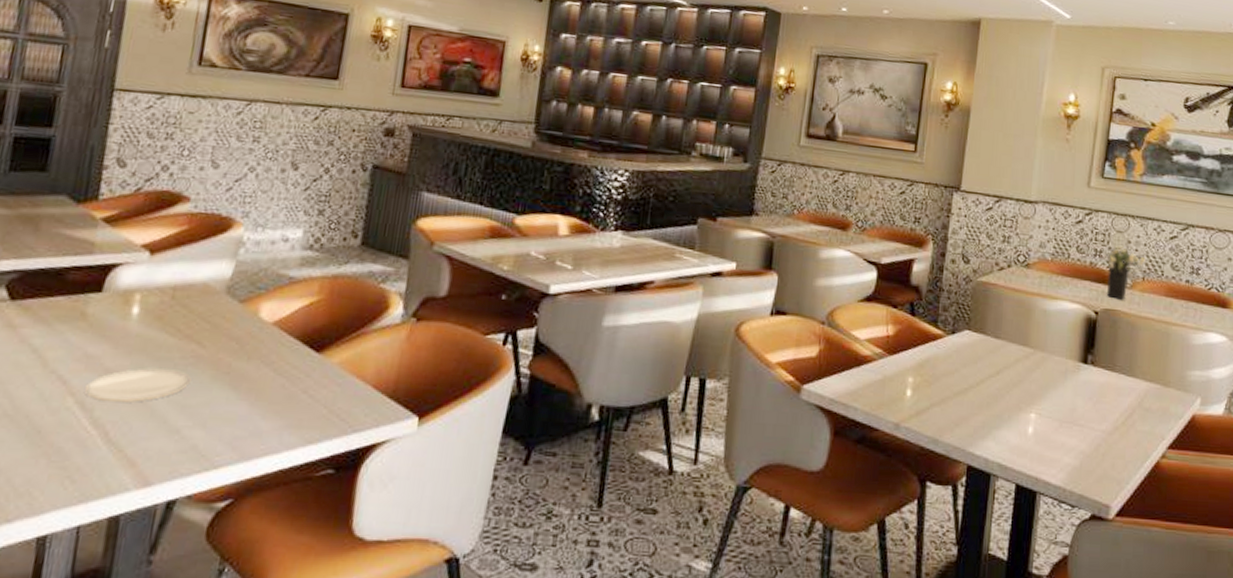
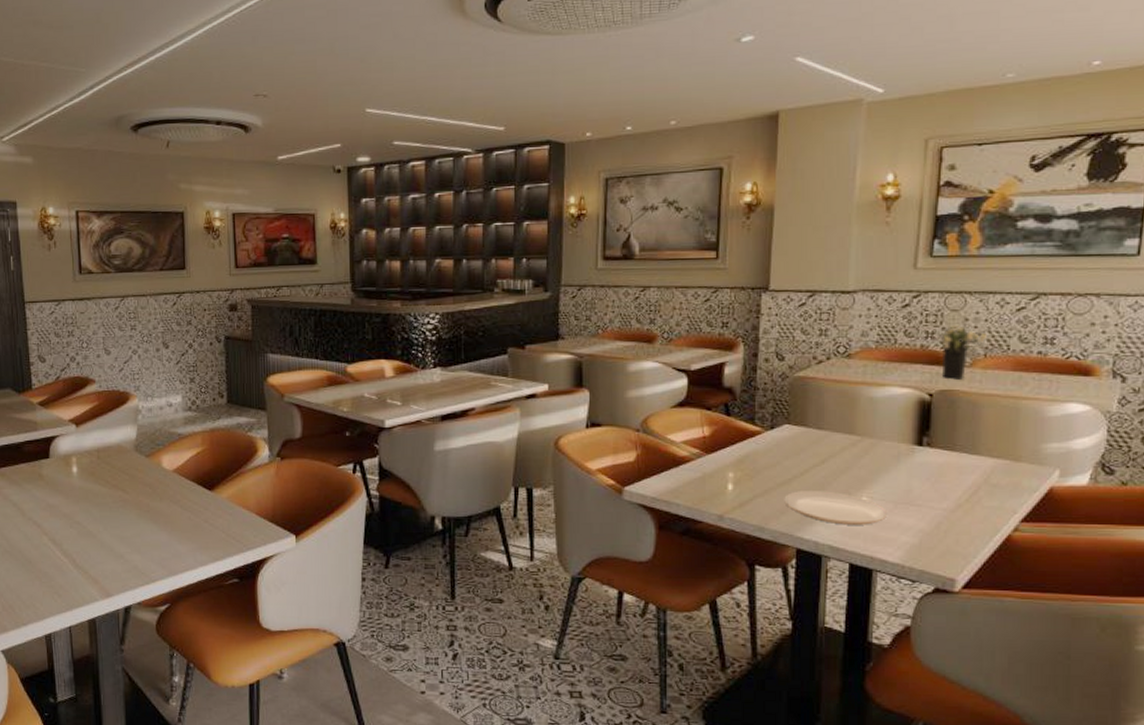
plate: present [84,368,191,403] -> none [52,511,123,538]
plate: none [959,402,1054,443] -> present [784,491,888,525]

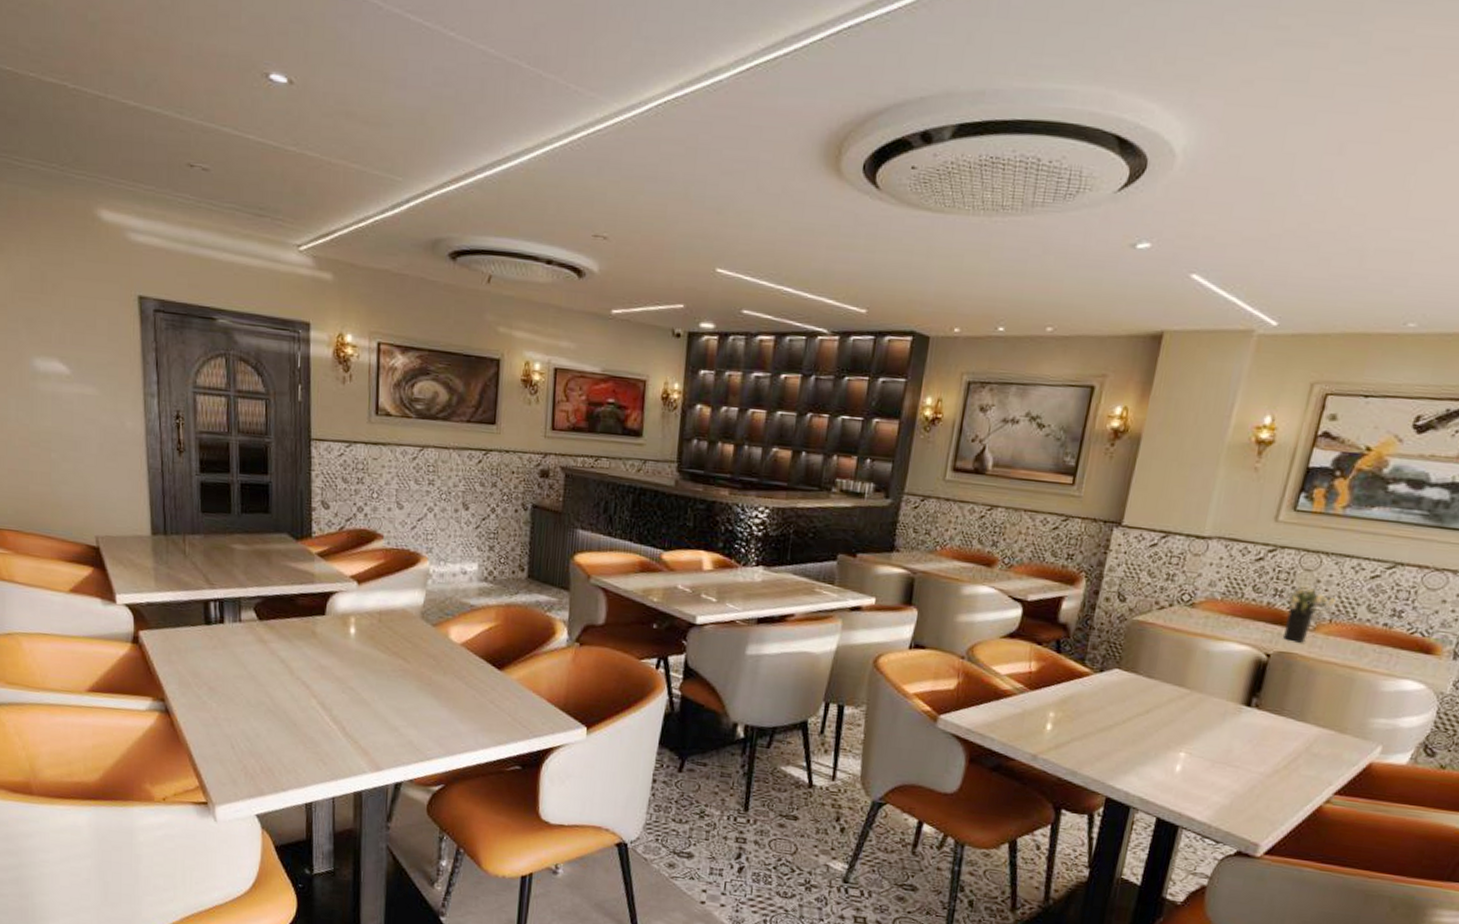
plate: present [784,491,888,525] -> none [1101,738,1204,781]

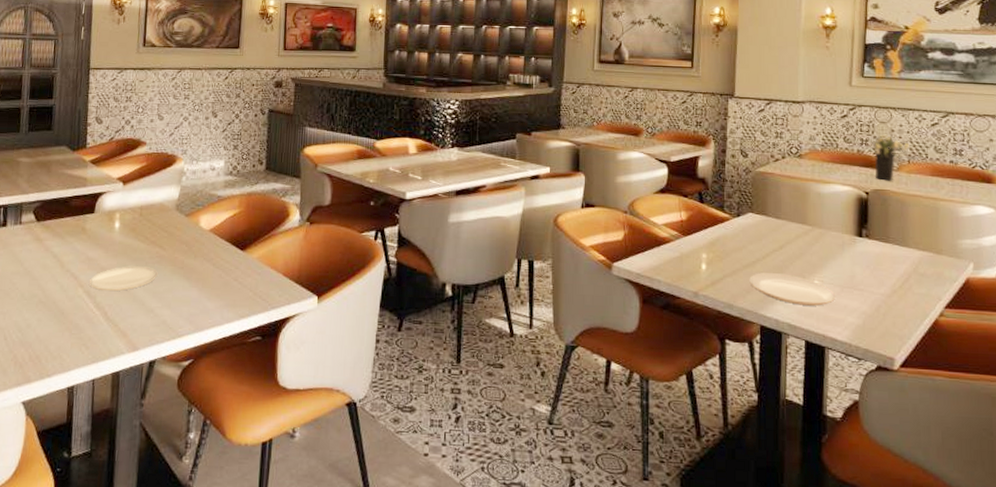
plate: none [323,678,402,705] -> present [89,266,158,292]
plate: none [1101,738,1204,781] -> present [749,273,836,306]

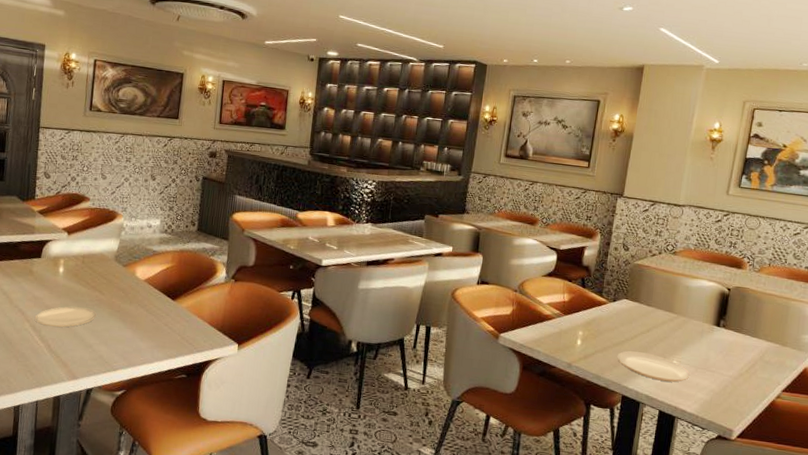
flower arrangement: present [869,133,912,181] -> none [737,239,774,280]

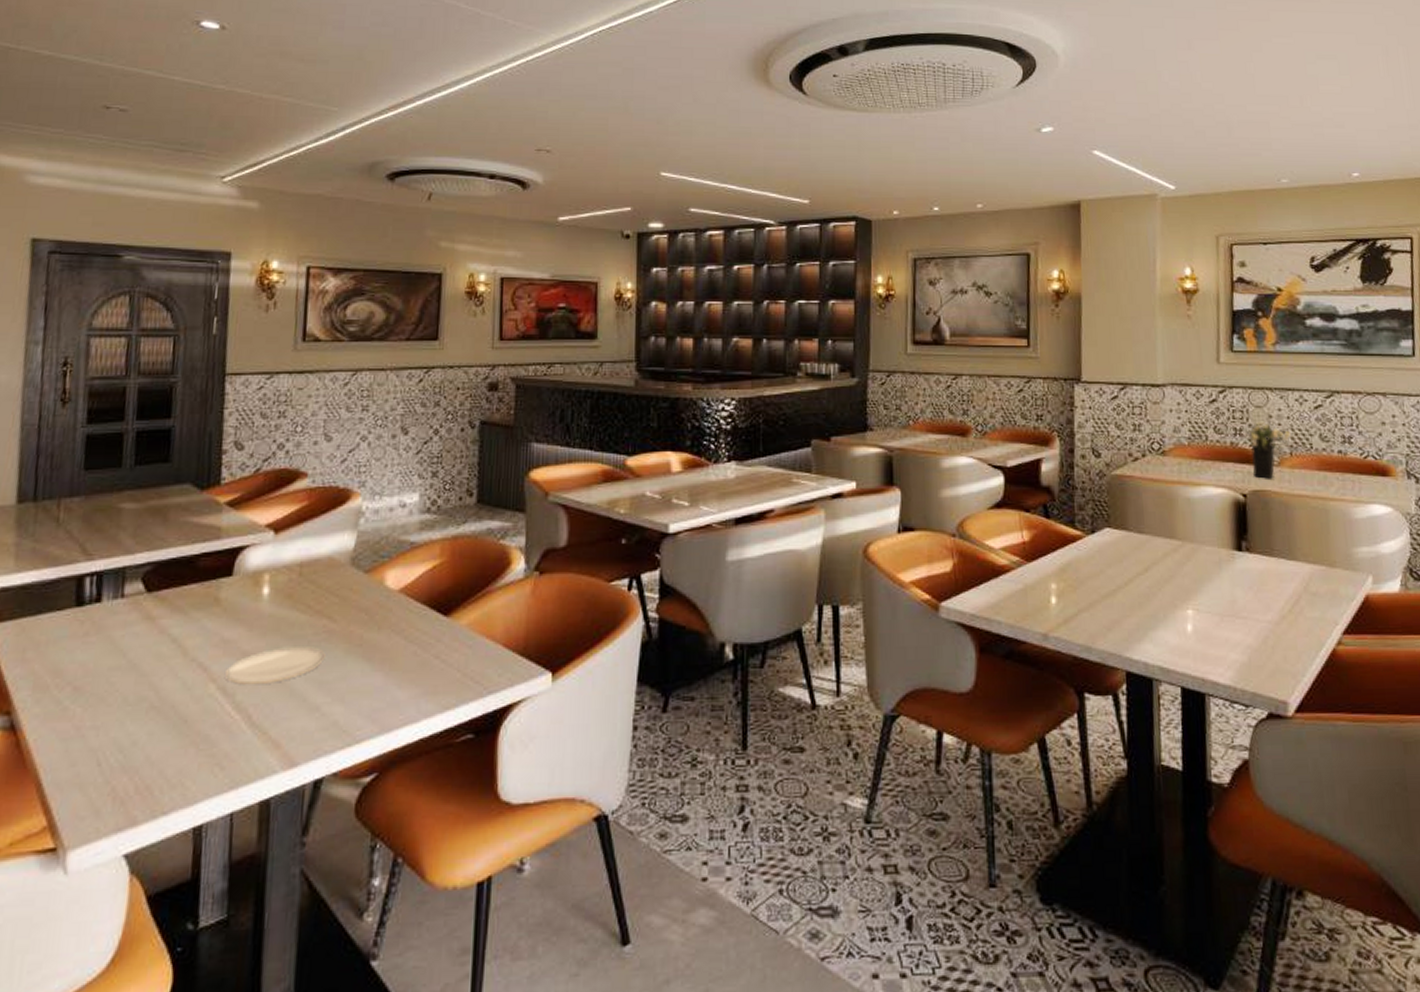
plate: present [617,351,691,382] -> none [1110,603,1215,642]
flower arrangement: none [737,239,774,280] -> present [1244,419,1294,479]

